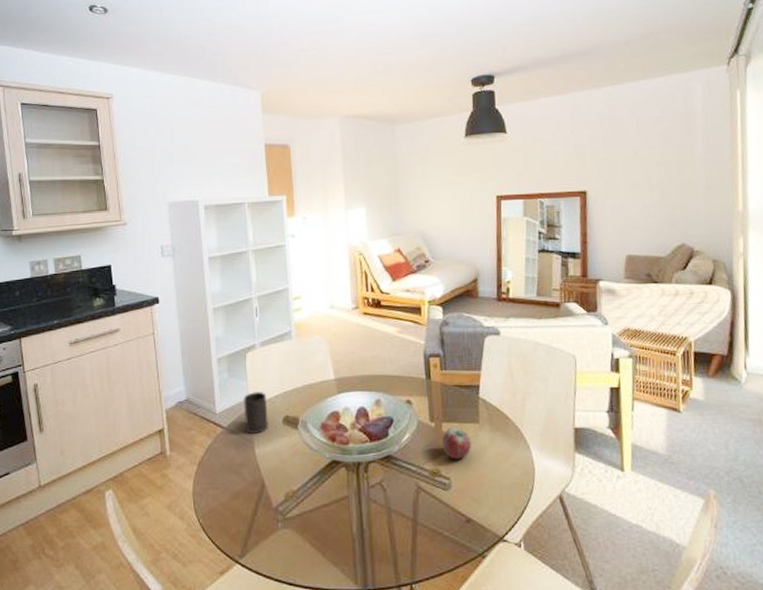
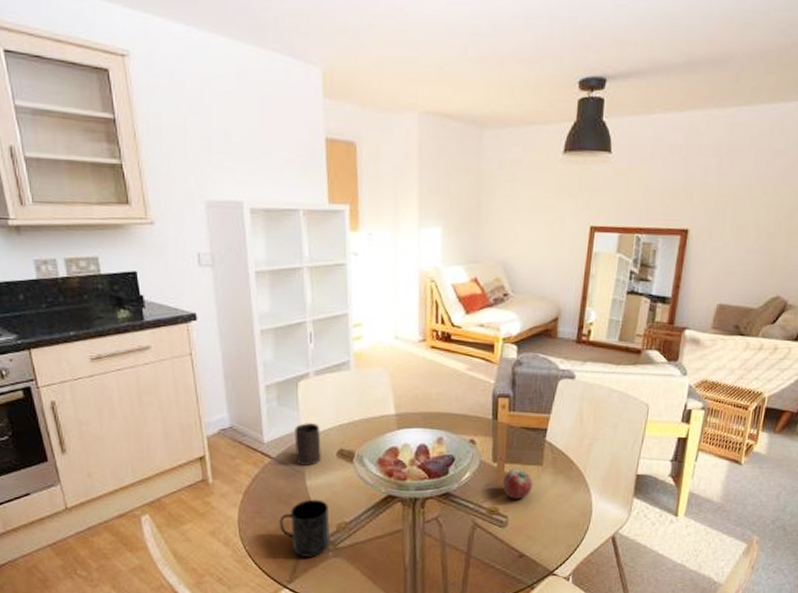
mug: none [231,468,279,529] -> present [279,499,331,557]

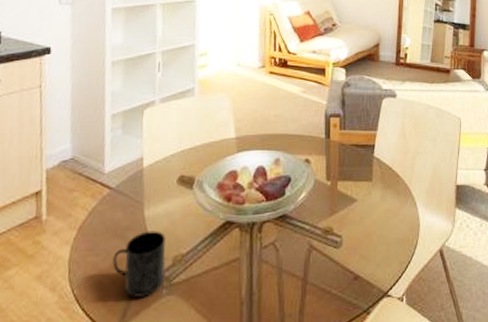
cup: present [294,423,321,467] -> none [135,150,162,196]
apple: present [502,467,533,500] -> none [336,185,364,217]

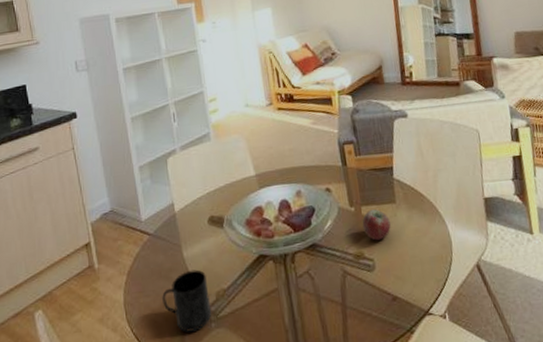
apple: none [336,185,364,217] -> present [362,209,391,241]

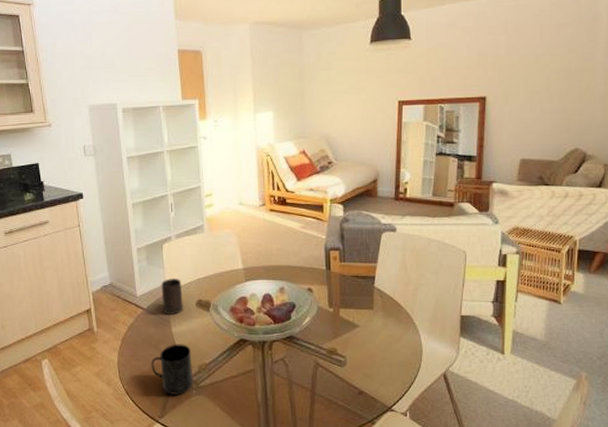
cup: none [168,195,194,239] -> present [161,279,183,316]
apple: present [362,209,391,241] -> none [338,312,366,341]

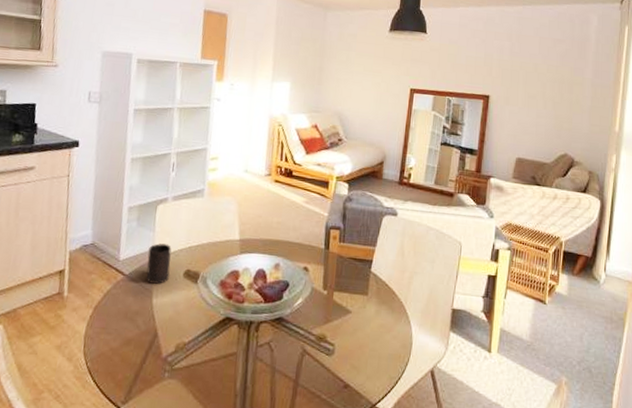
mug: present [151,344,194,395] -> none [122,317,170,377]

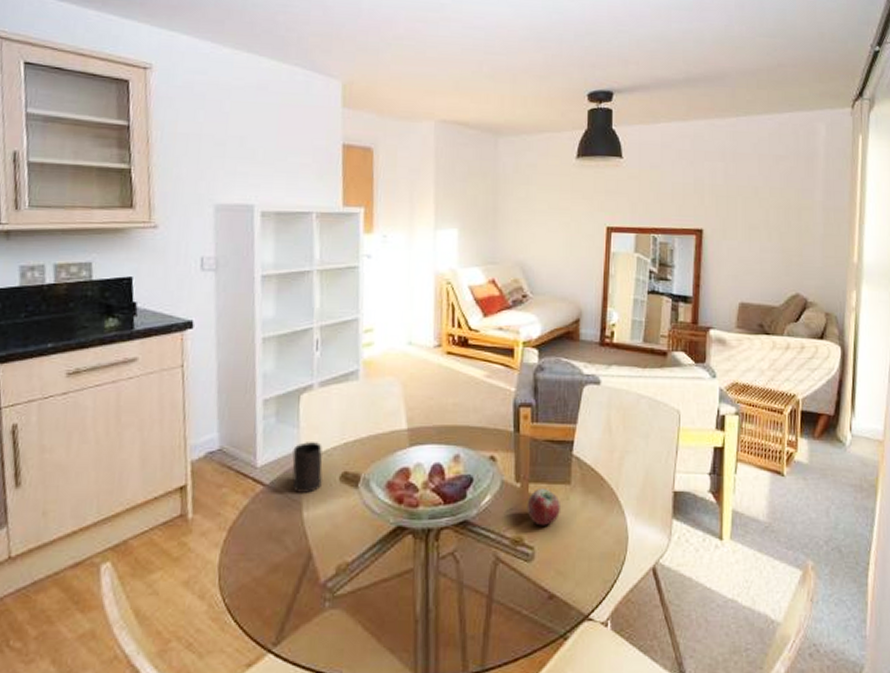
apple: none [331,296,358,328] -> present [527,488,560,526]

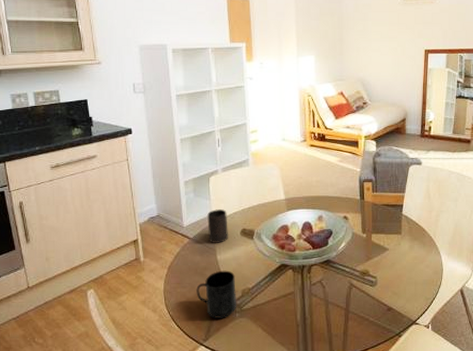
mug: none [268,534,328,610] -> present [196,270,237,318]
apple: present [527,488,560,526] -> none [371,237,394,263]

